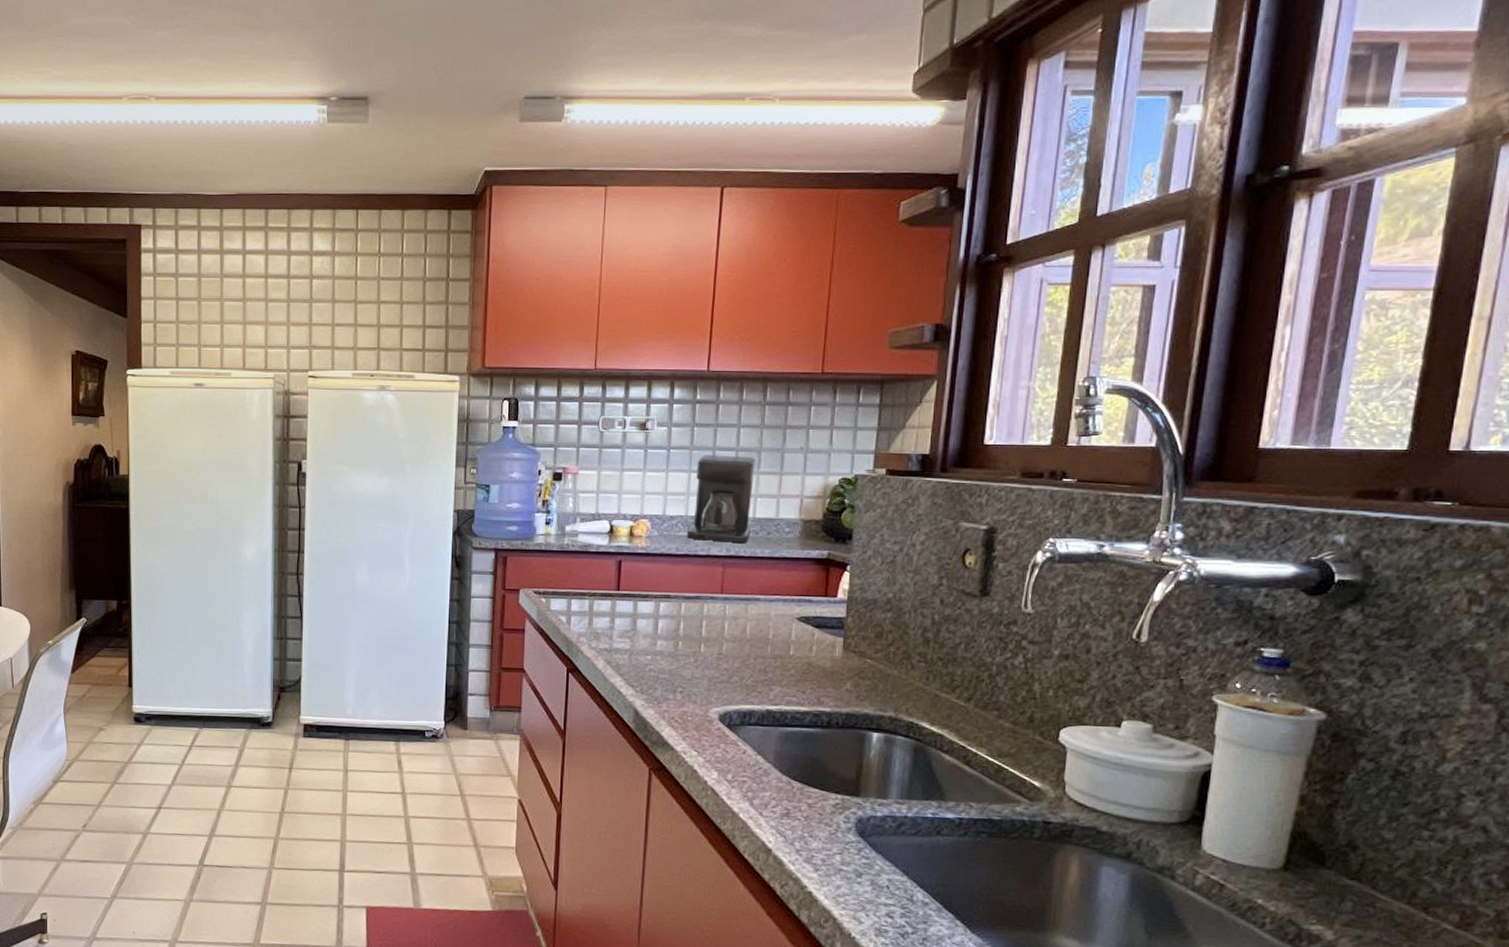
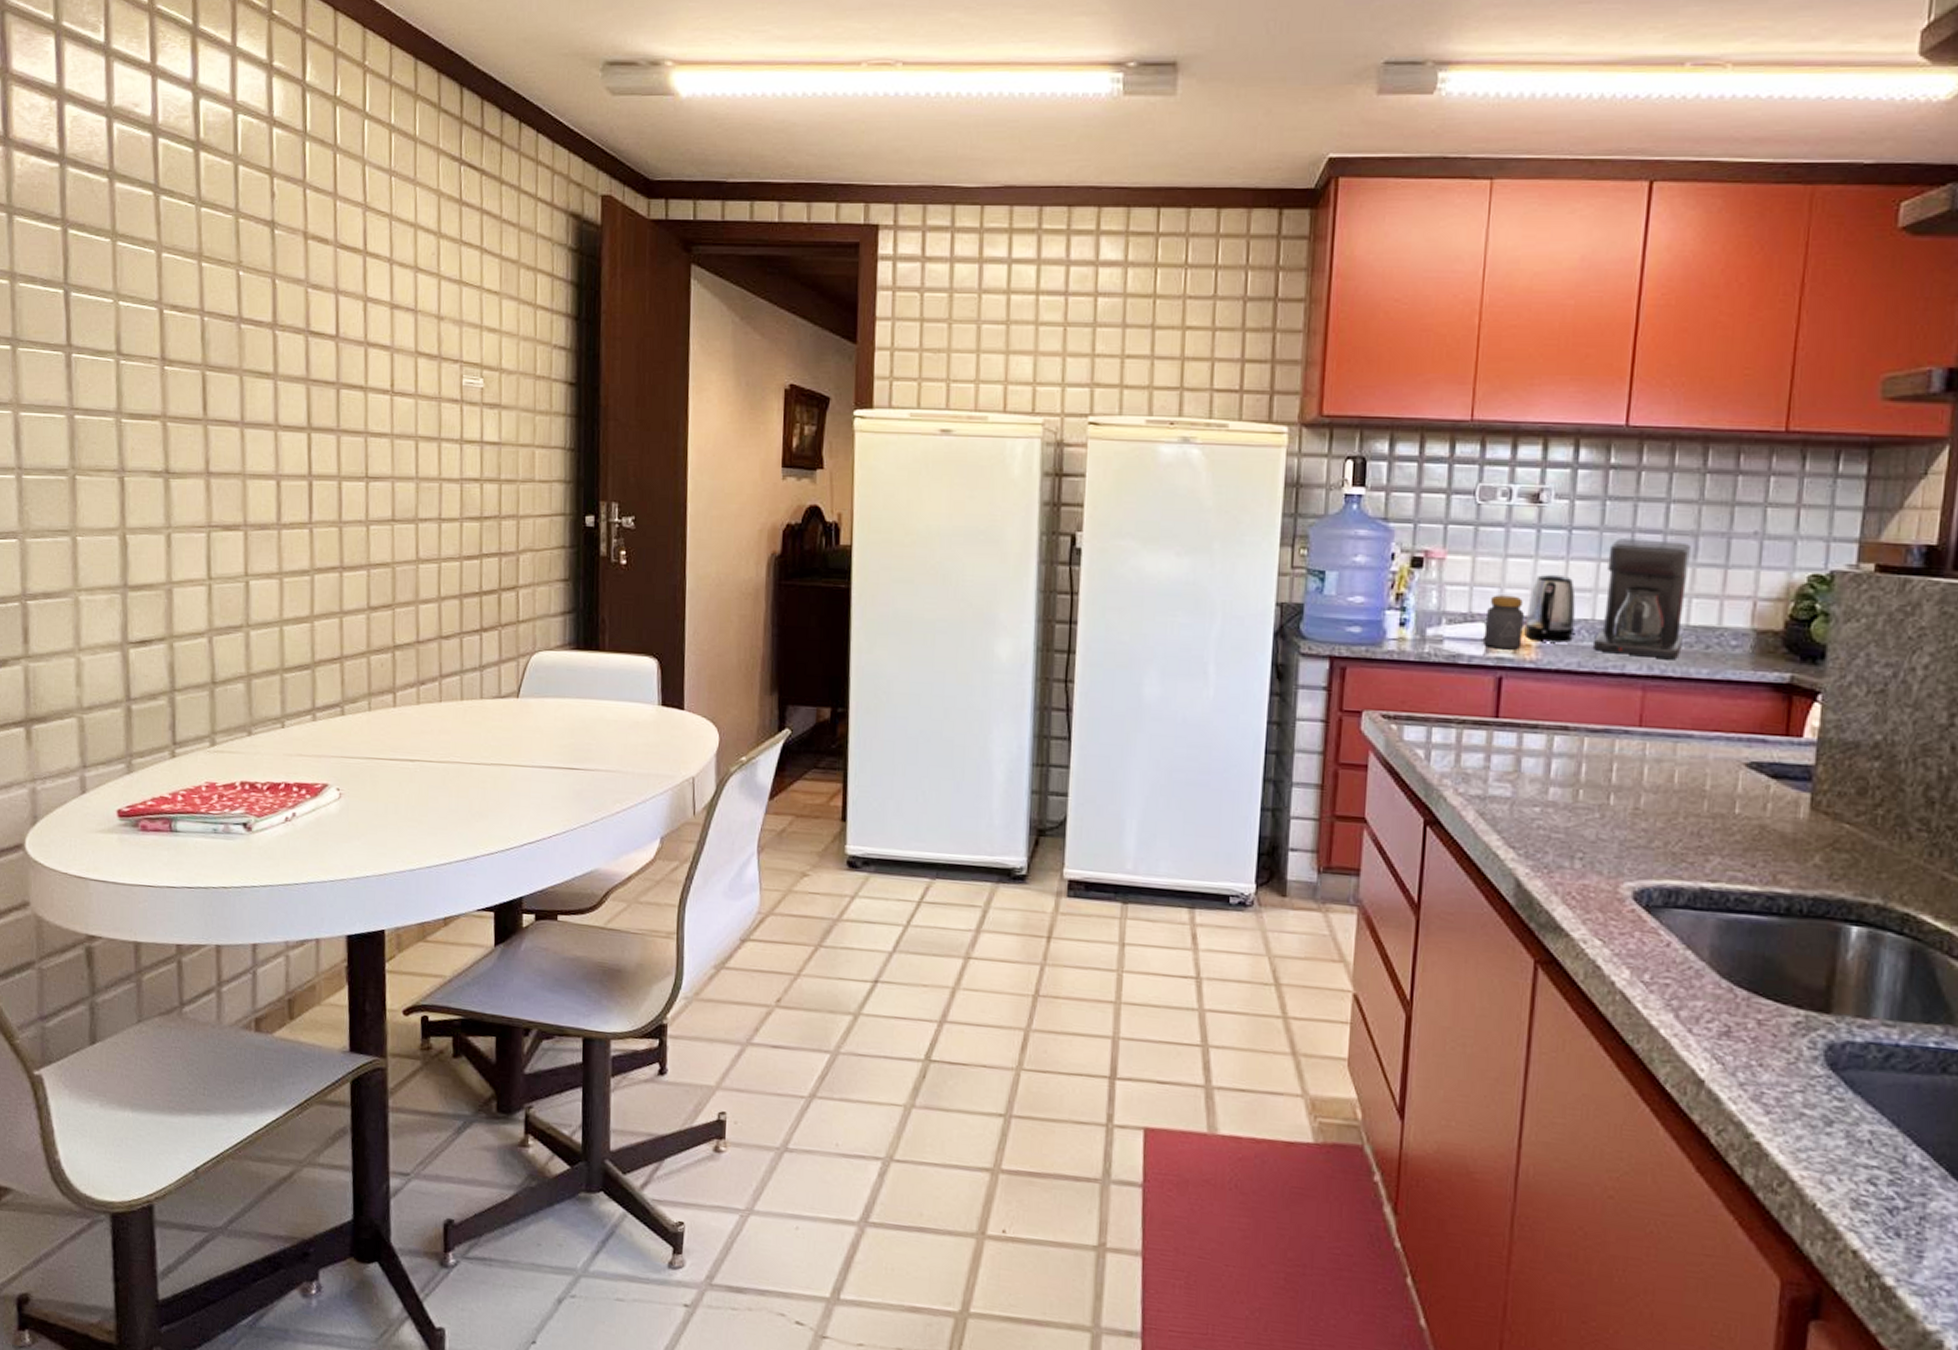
jar: none [608,499,636,540] -> present [1484,595,1524,650]
kettle: none [637,483,674,533] -> present [1524,574,1576,643]

